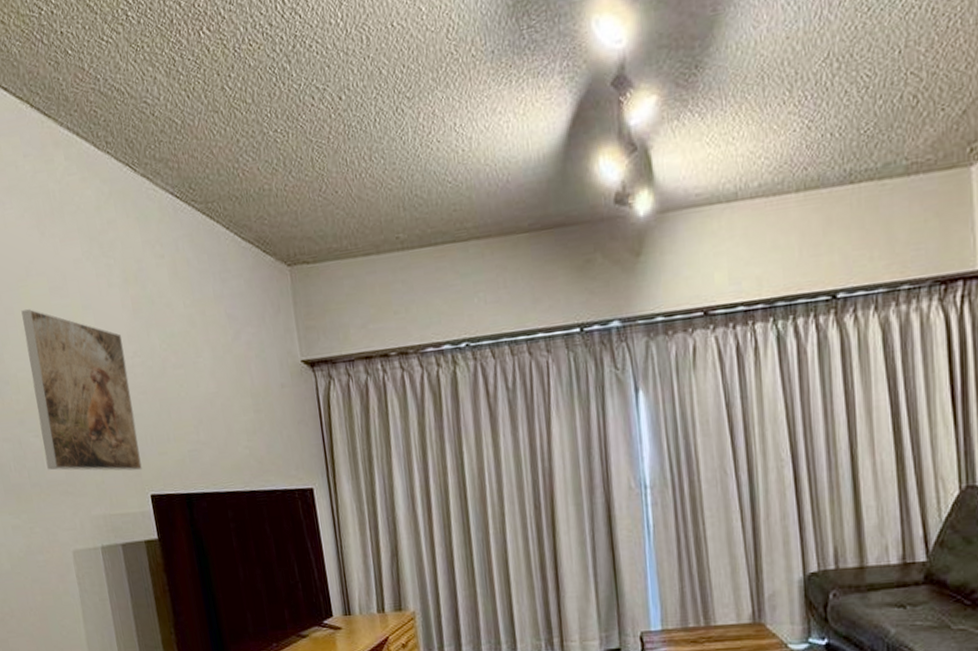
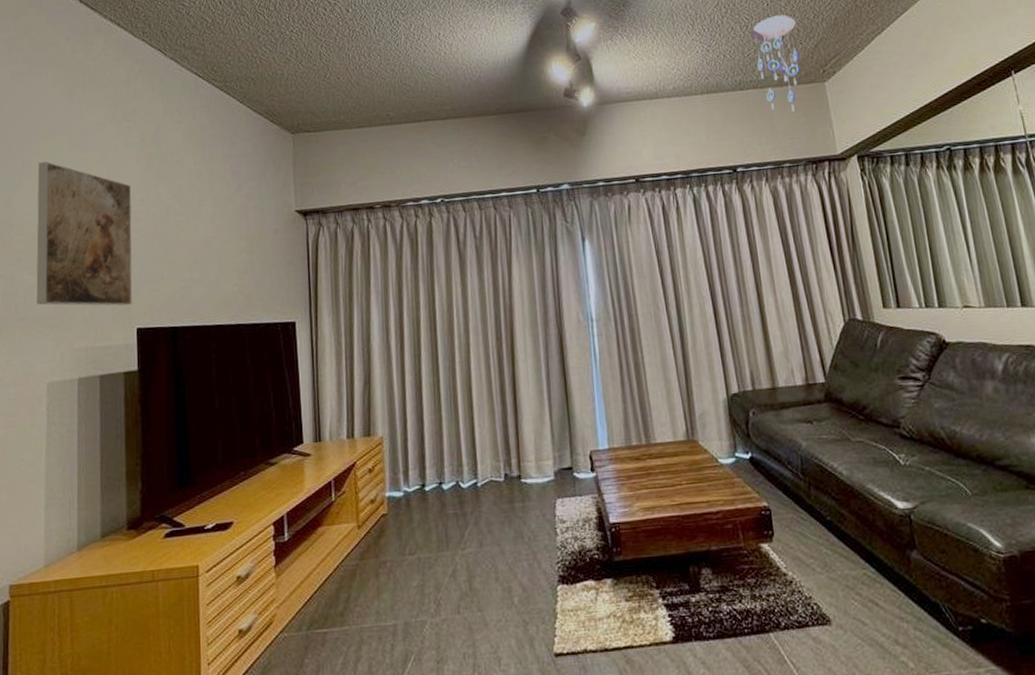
ceiling mobile: none [871,66,939,211] -> present [750,14,800,112]

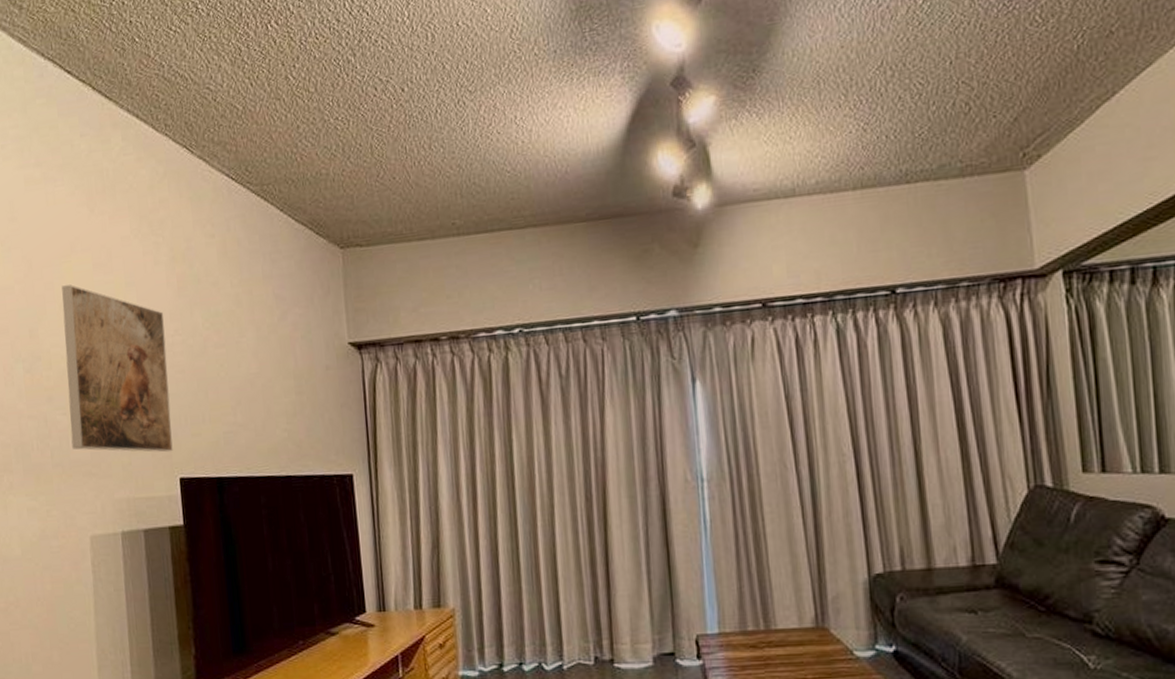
ceiling mobile: present [750,14,800,112] -> none [924,76,991,211]

